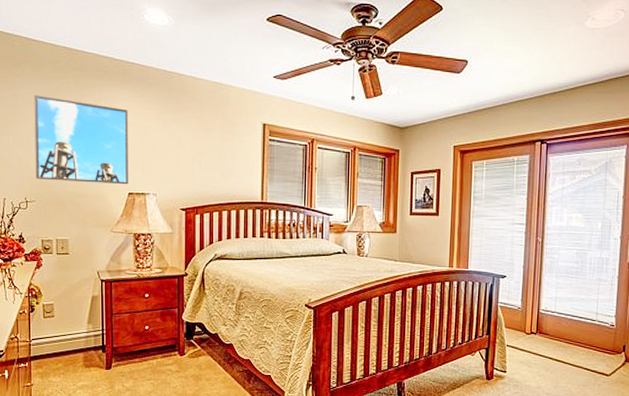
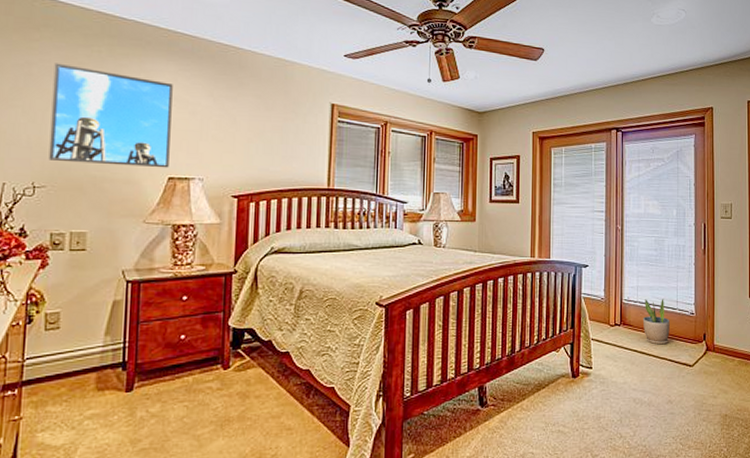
potted plant: none [559,310,588,354] -> present [642,299,670,345]

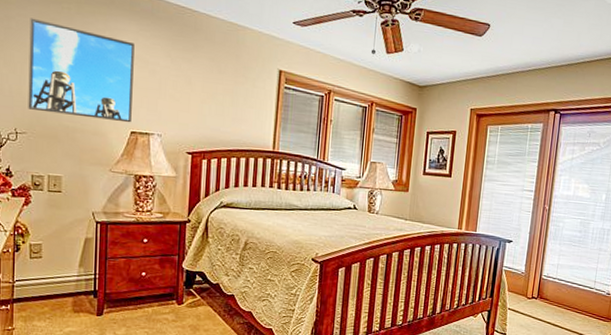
potted plant: present [642,299,670,345] -> none [559,277,586,320]

